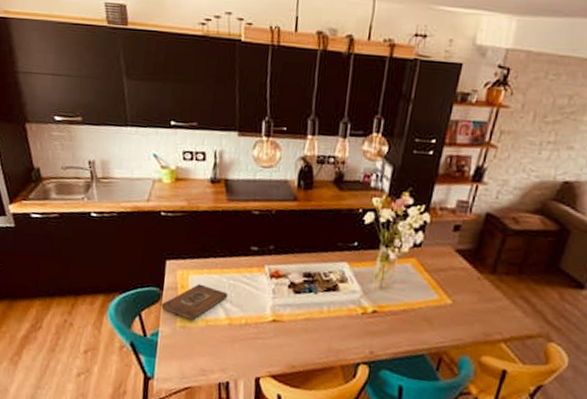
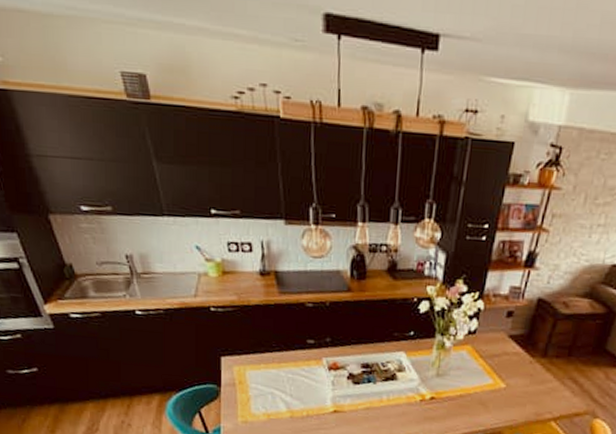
book: present [161,284,228,321] -> none [221,379,288,415]

